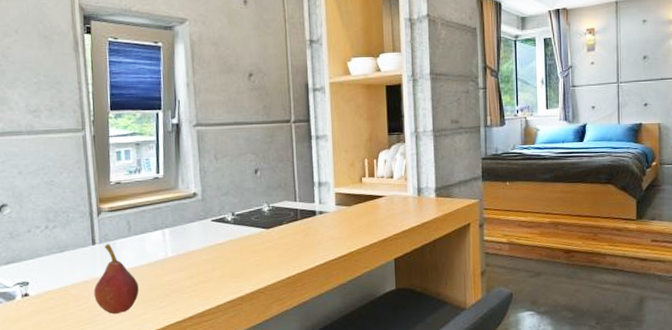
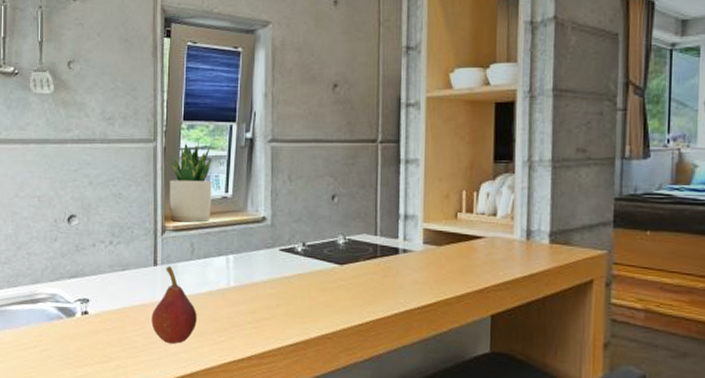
planter: none [100,129,145,203] -> present [169,142,213,223]

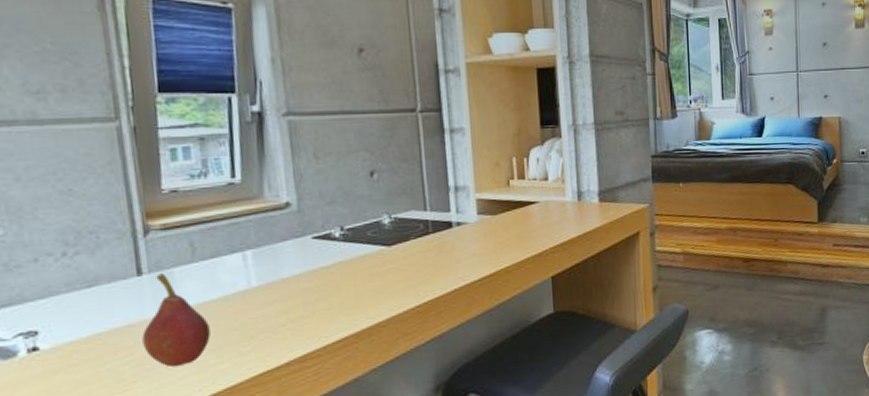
planter: present [169,142,213,223] -> none [145,118,214,219]

